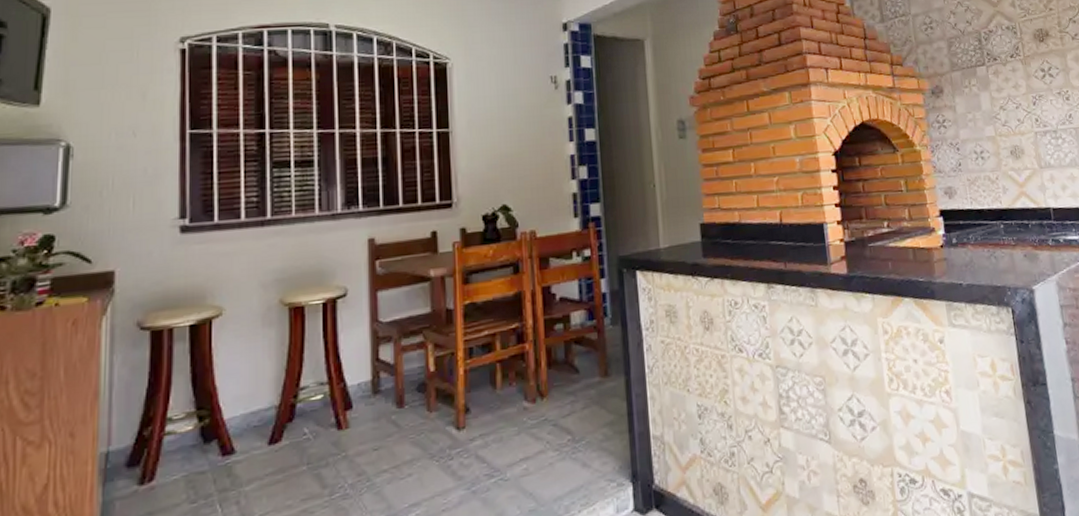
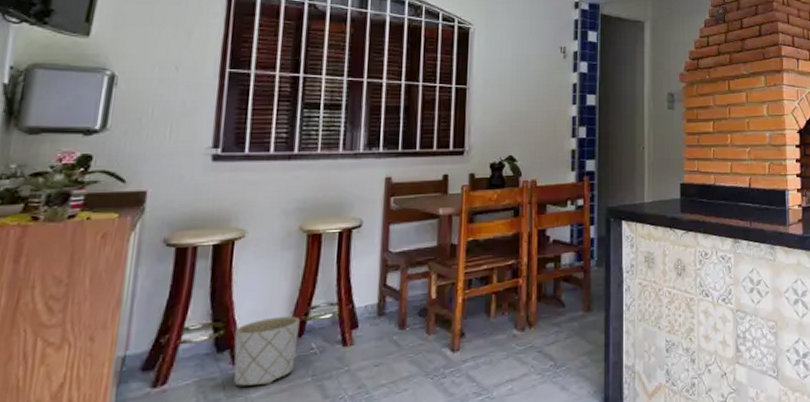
planter: none [221,399,289,480] -> present [233,316,300,387]

